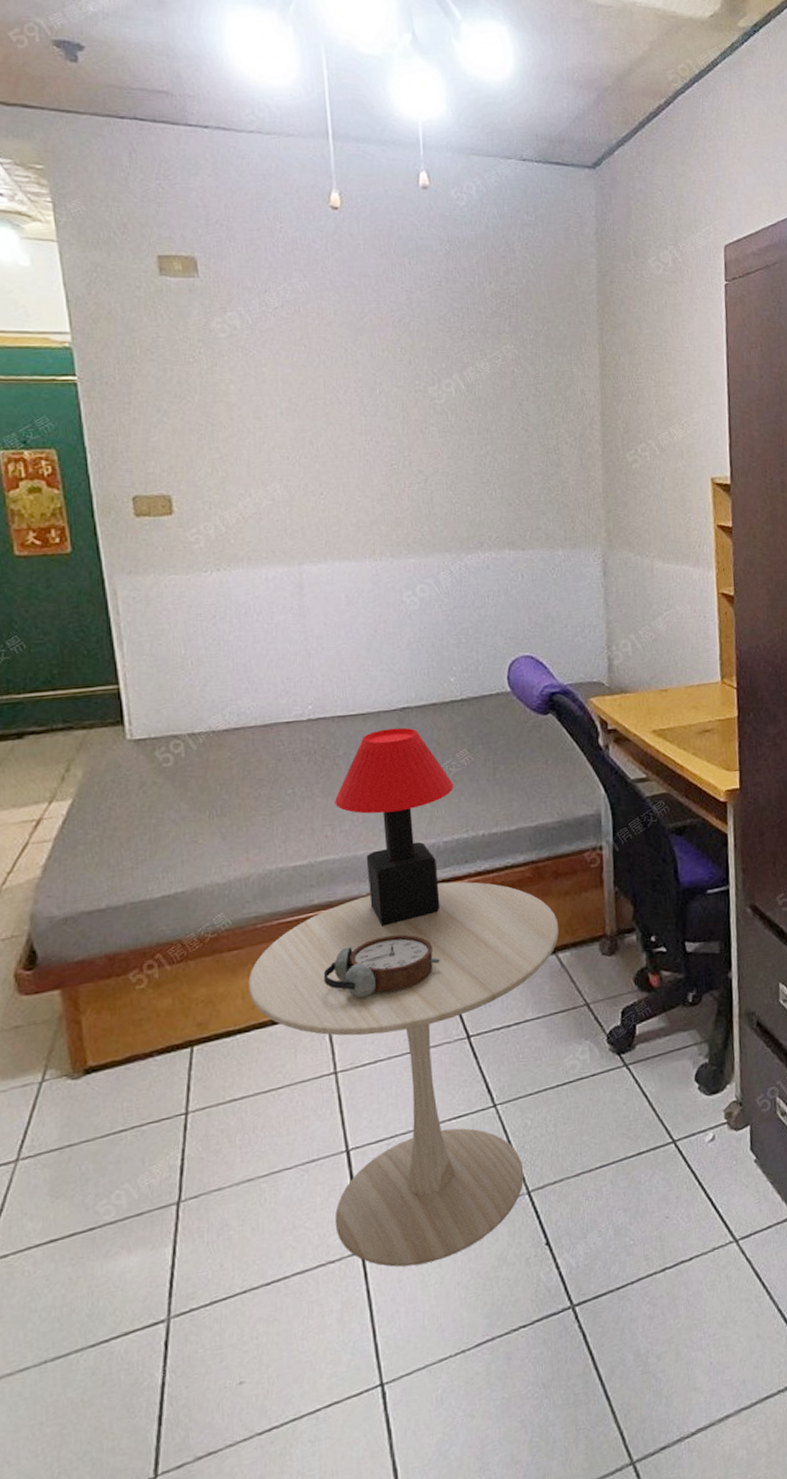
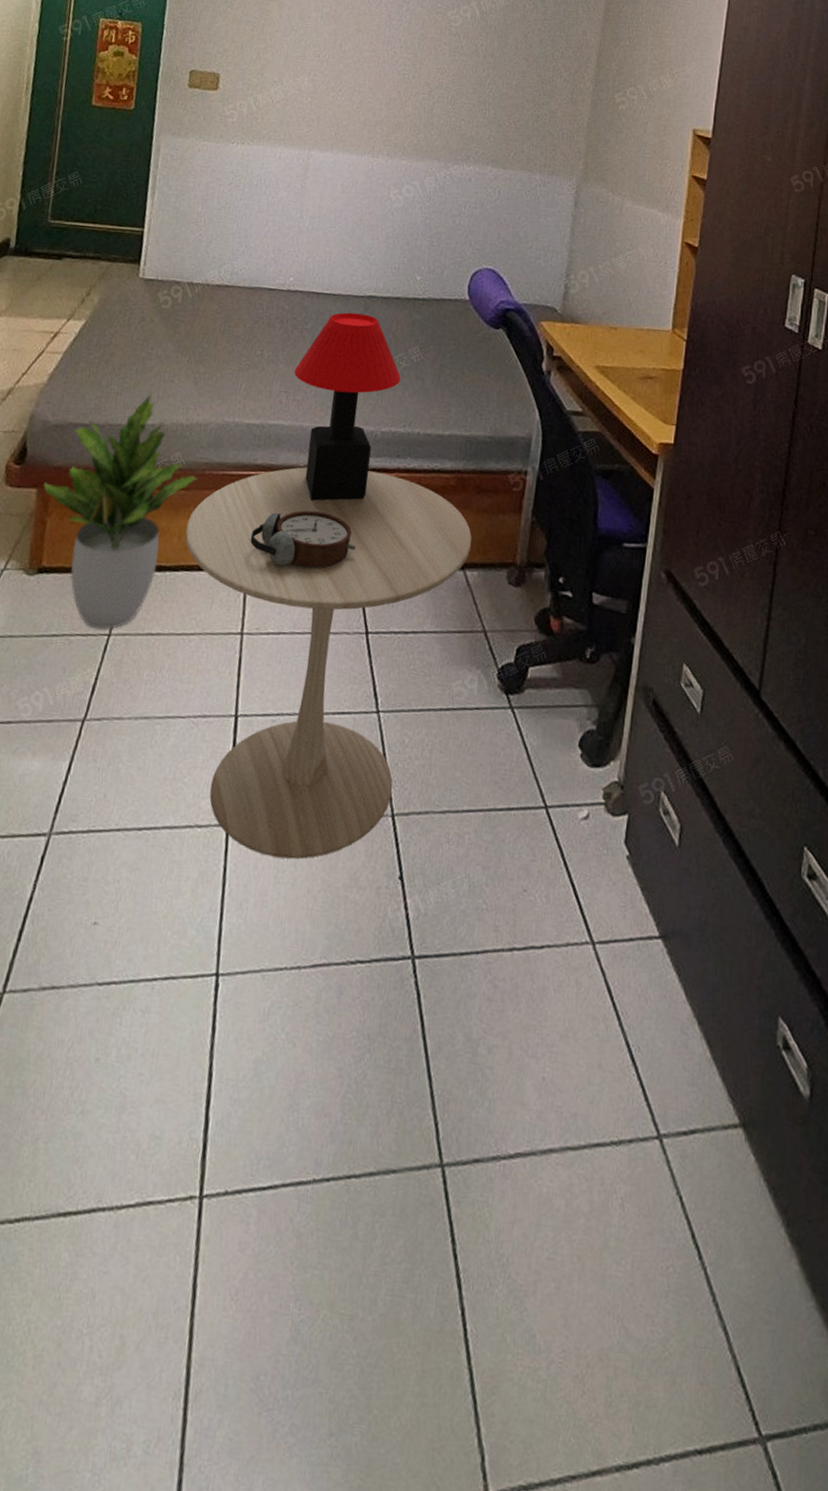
potted plant: none [67,858,250,1112] -> present [44,391,198,630]

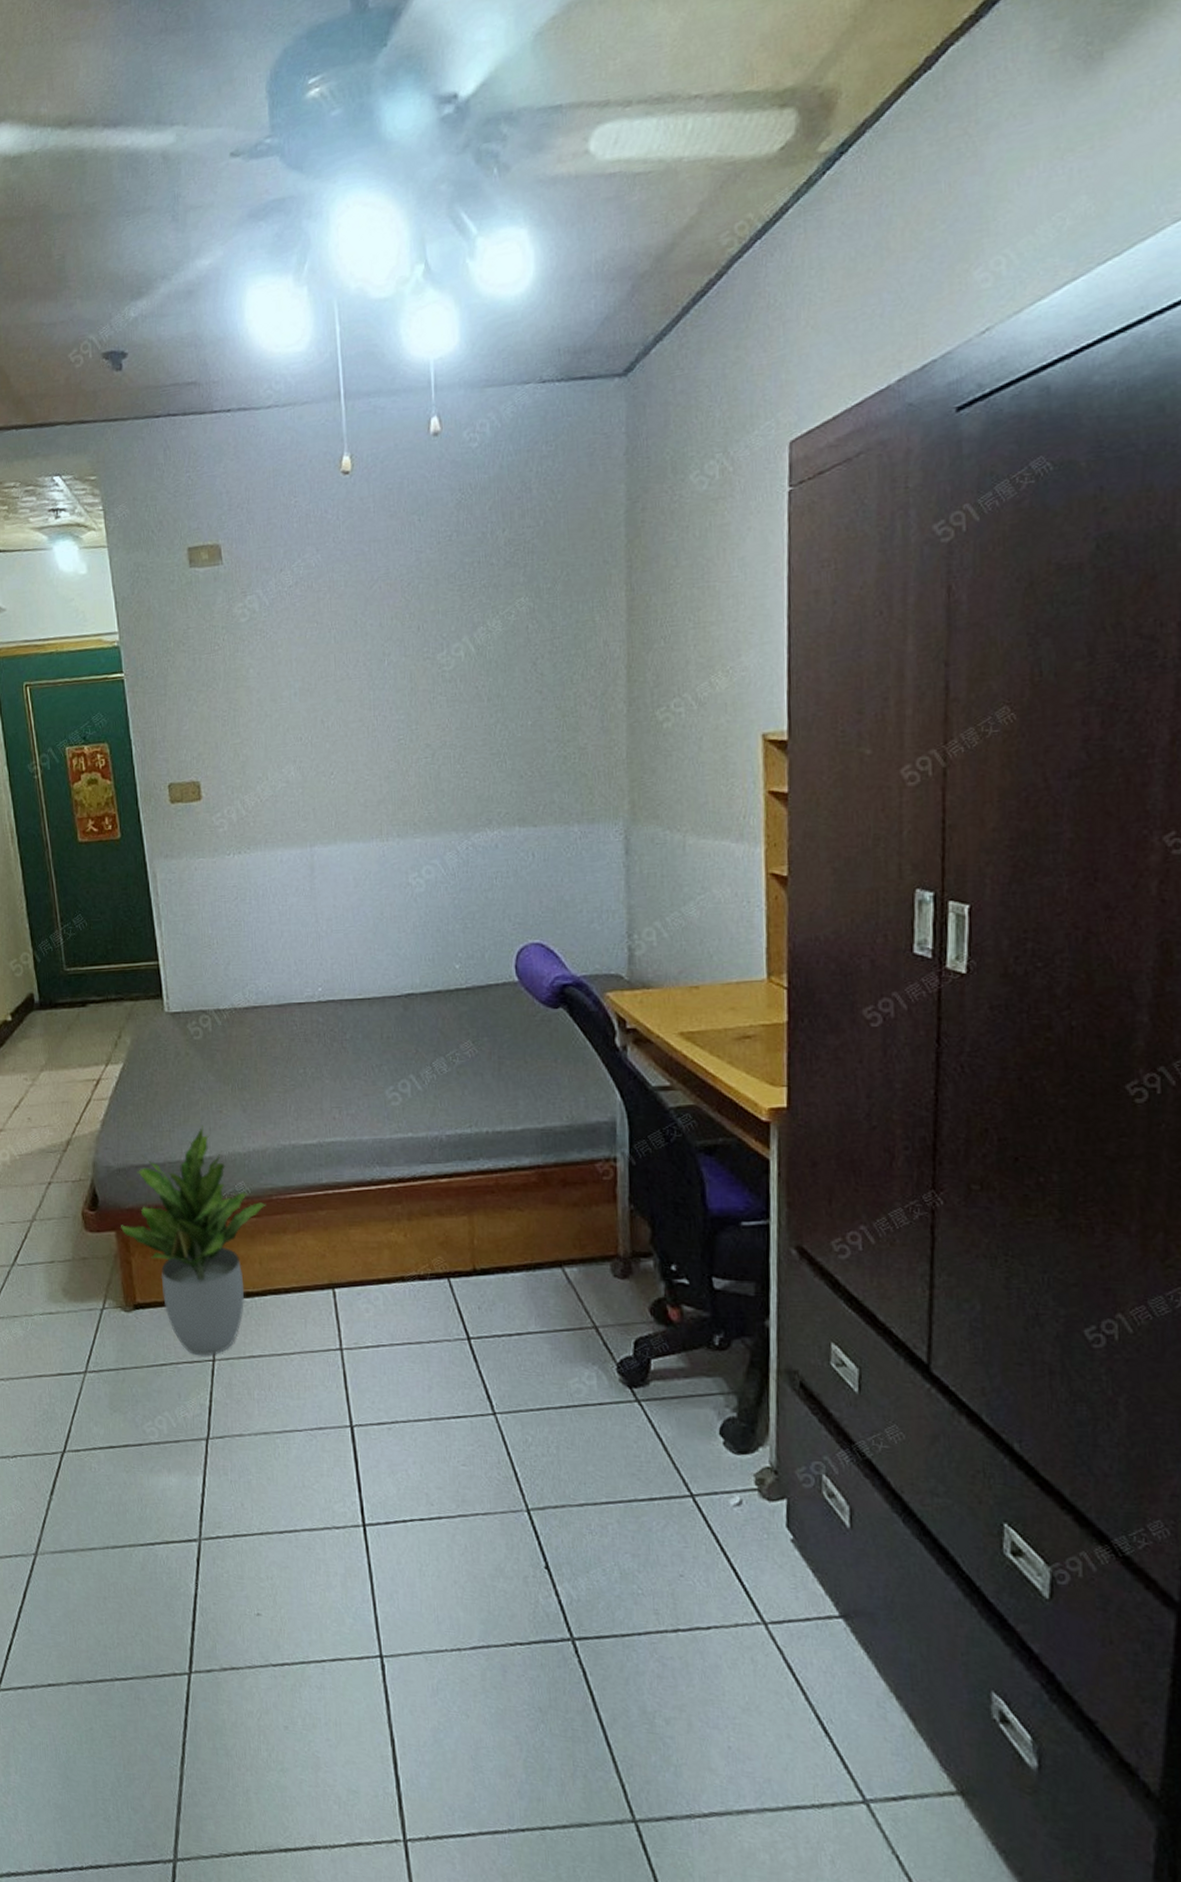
side table: present [185,467,472,860] -> none [265,1177,567,1554]
alarm clock: present [250,510,356,567] -> none [330,1224,441,1282]
table lamp: present [294,312,401,501] -> none [342,1014,458,1214]

